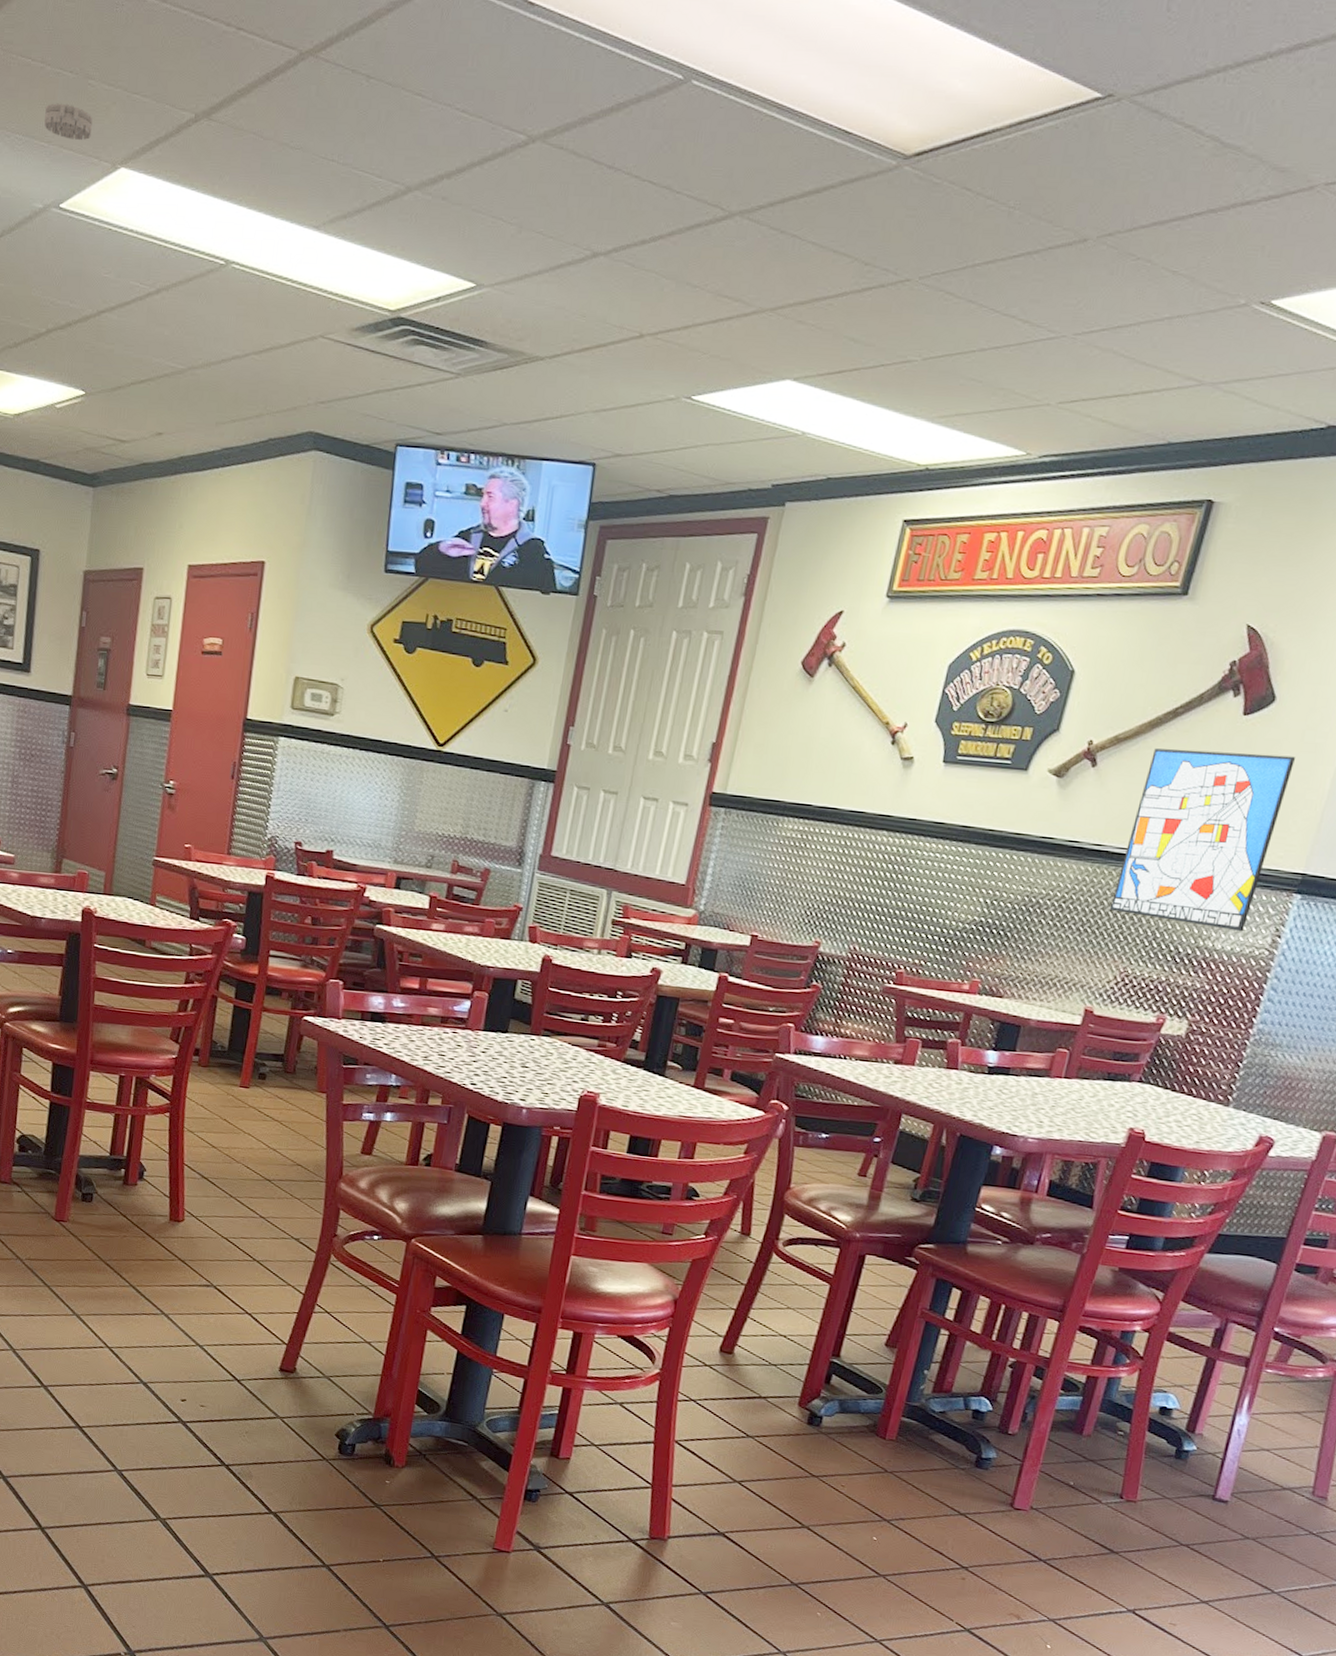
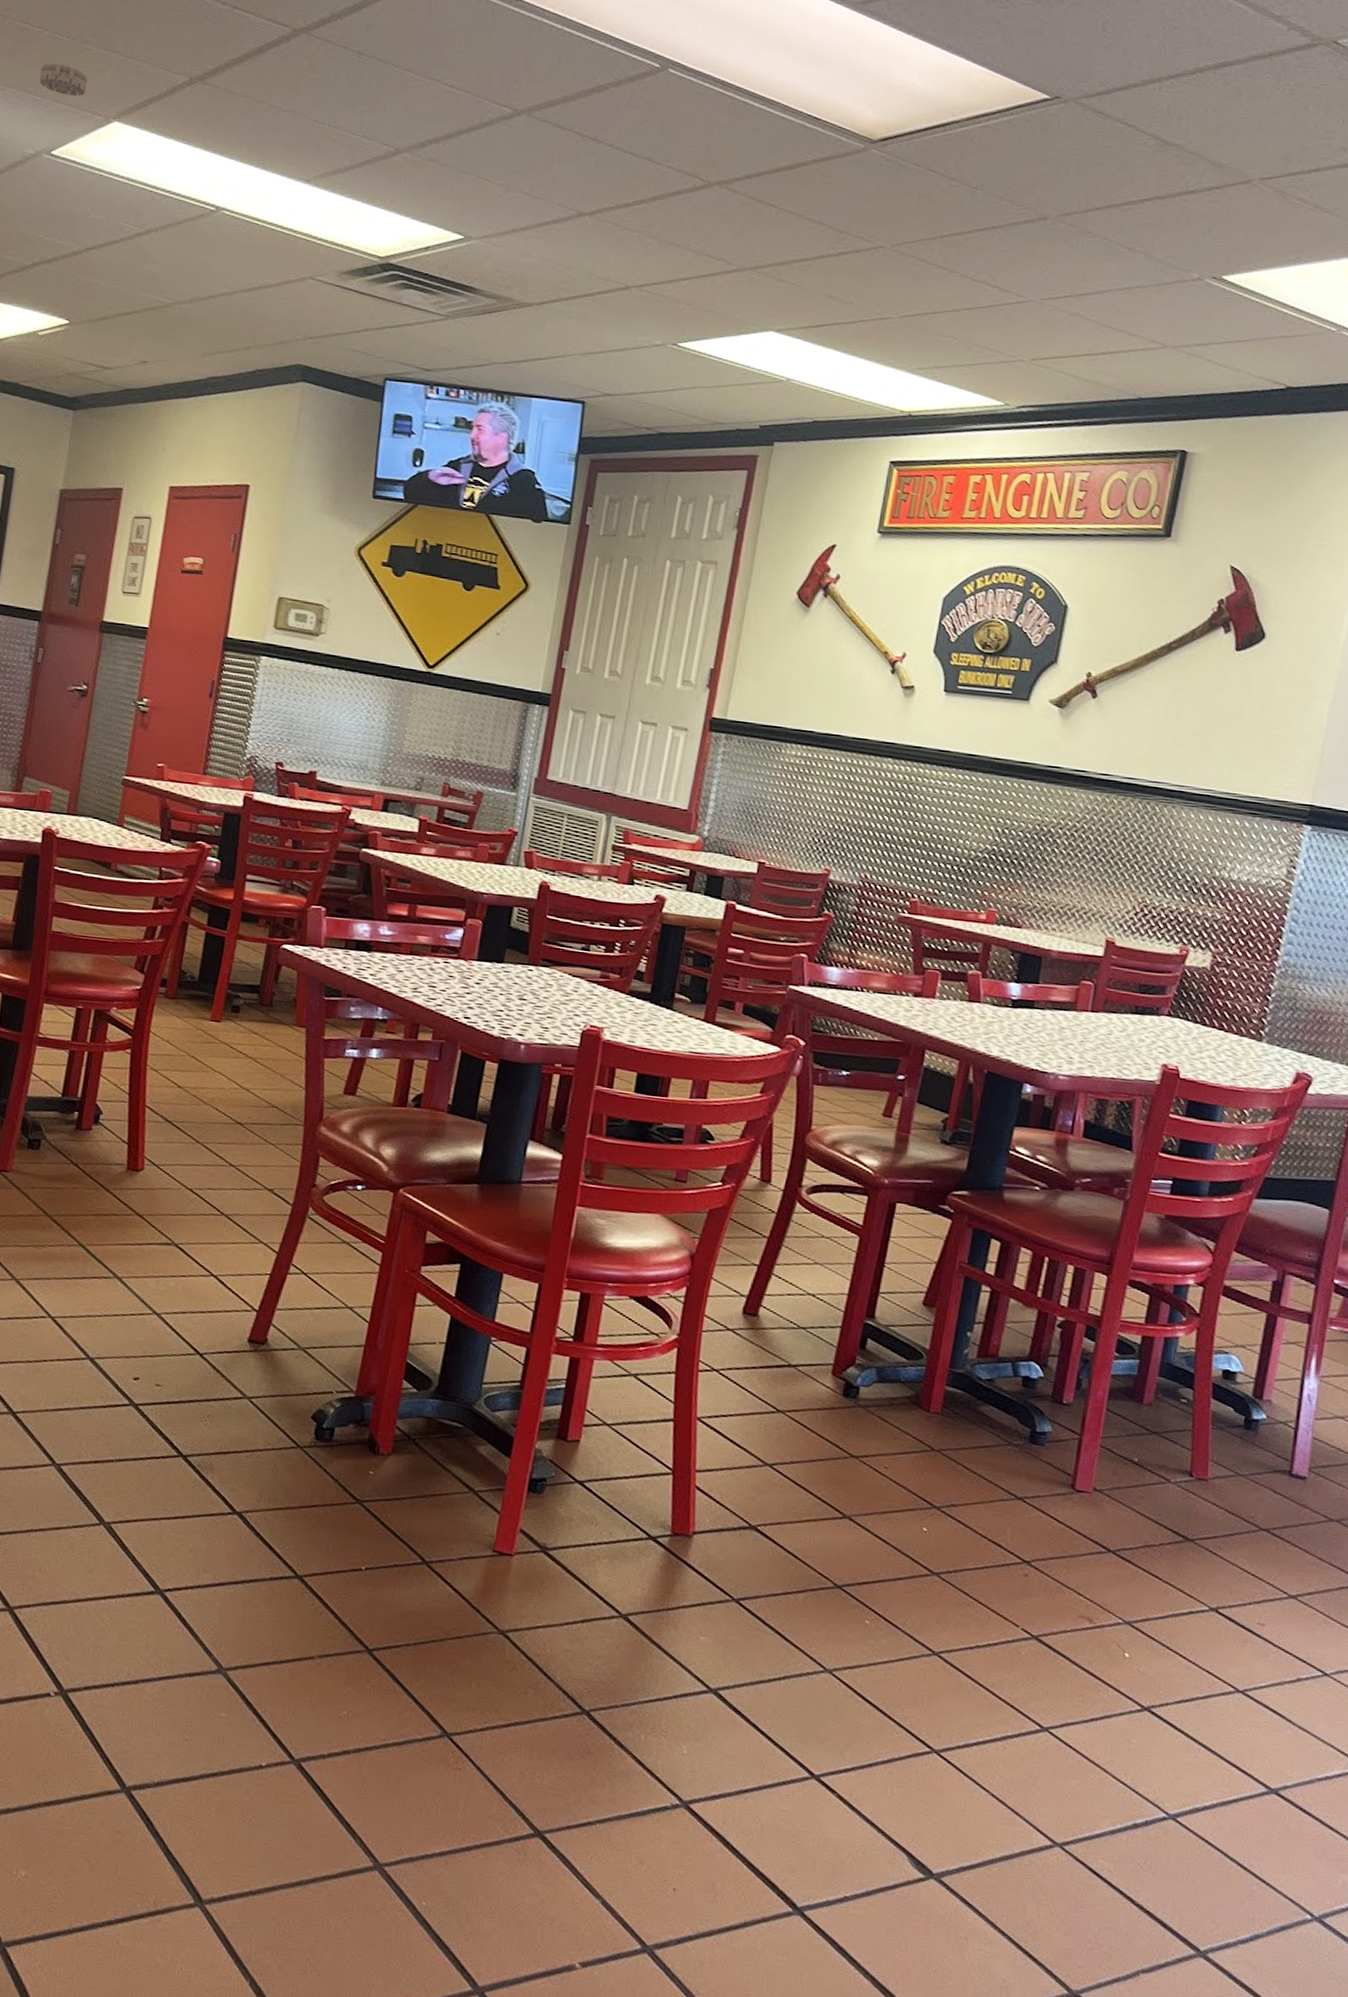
wall art: present [1109,748,1295,932] -> none [1122,681,1290,863]

